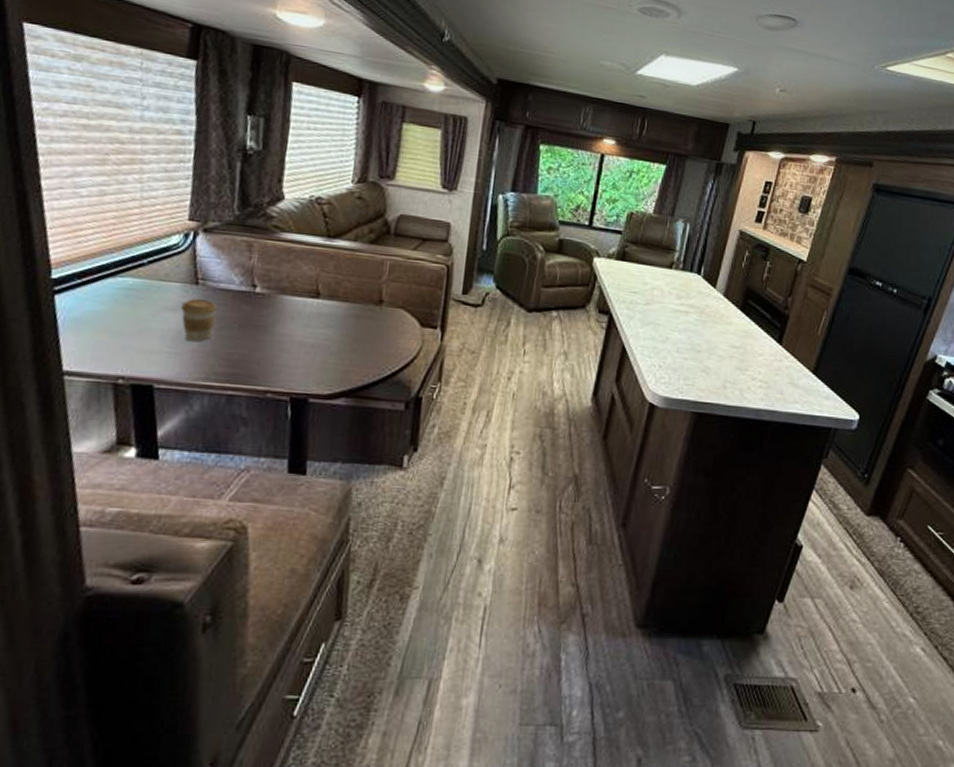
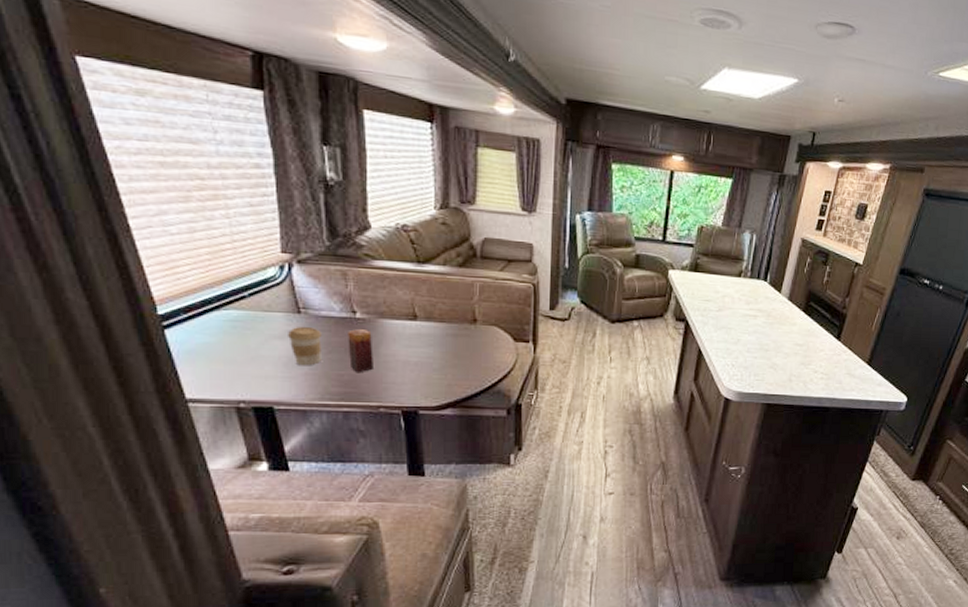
candle: none [241,303,270,353] -> present [348,328,373,373]

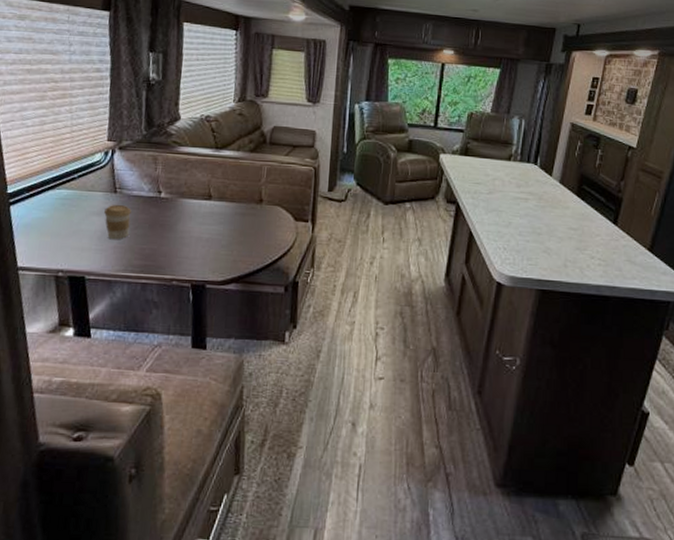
candle: present [348,328,373,373] -> none [151,206,173,248]

